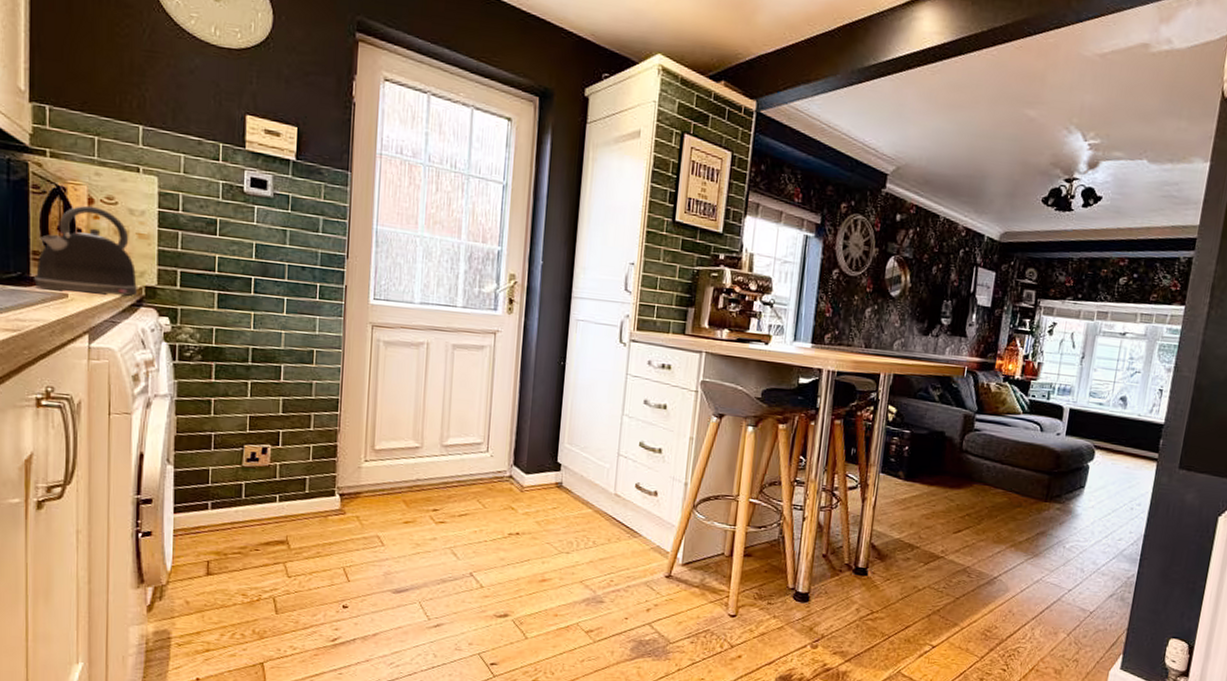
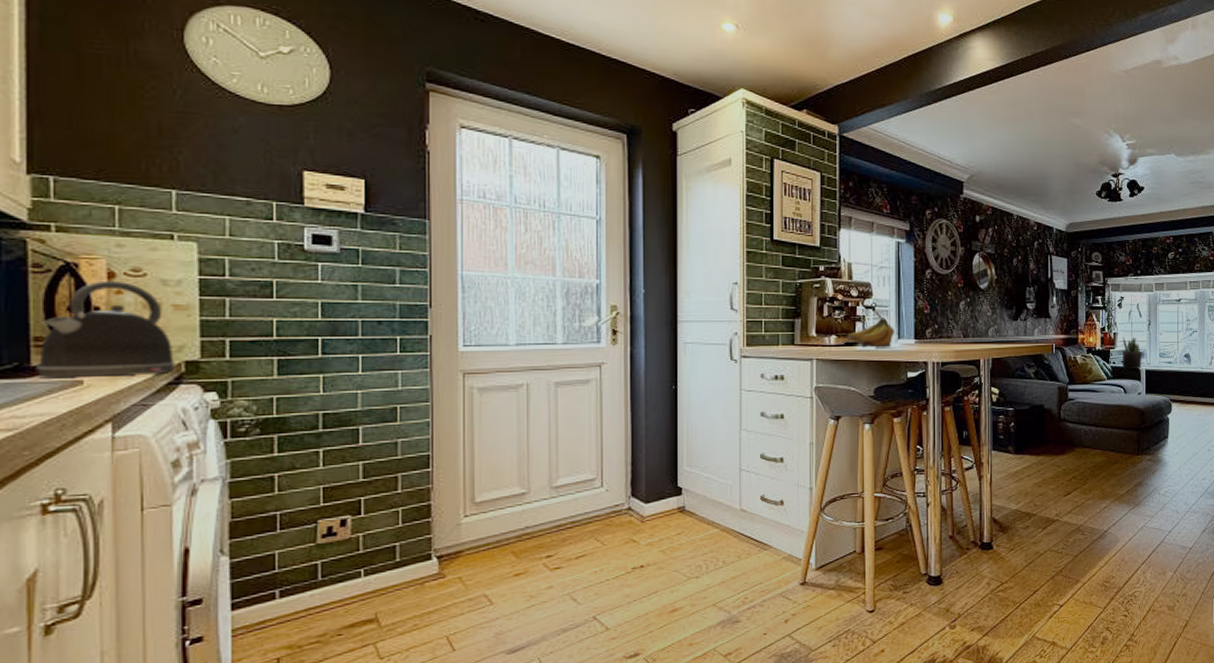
fruit: none [739,316,791,349] -> present [846,318,894,348]
planter: none [1043,367,1070,407] -> present [1121,336,1143,369]

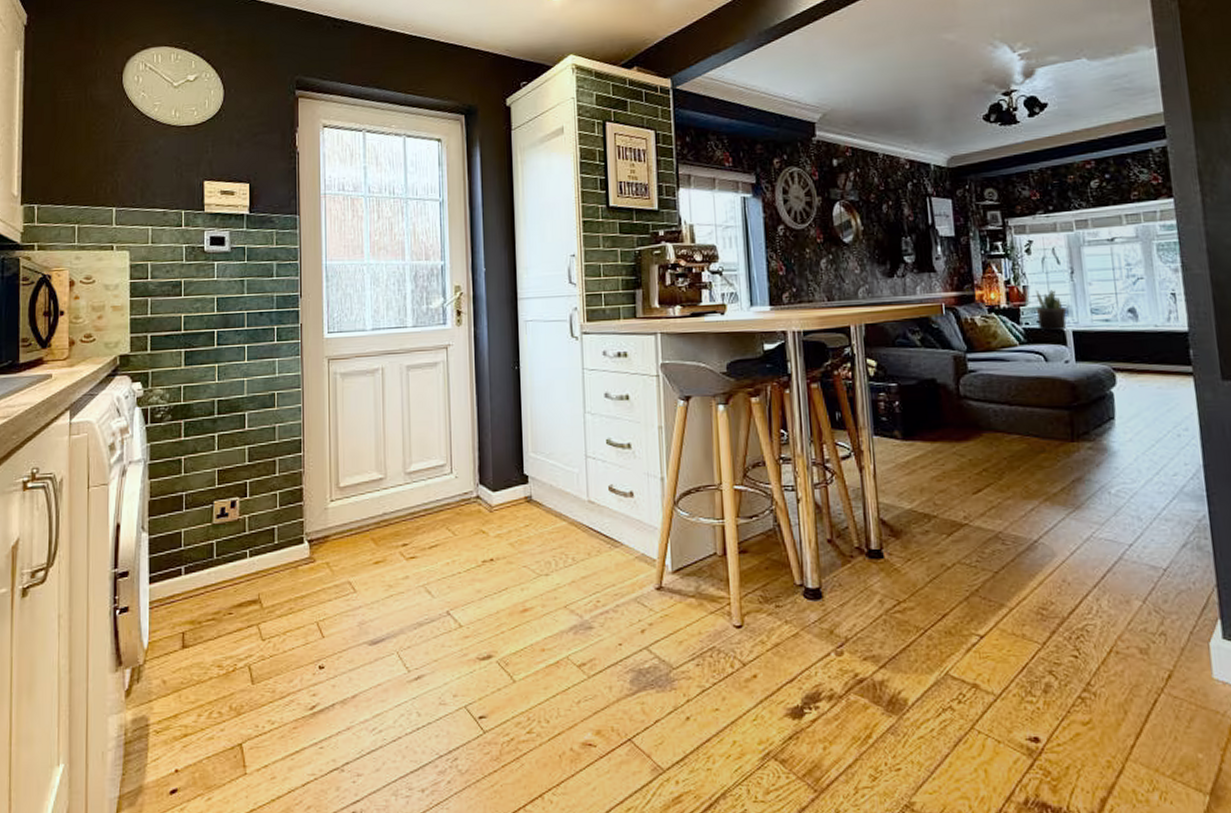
kettle: present [35,280,176,379] -> none [22,288,113,374]
fruit: present [846,318,894,348] -> none [692,283,746,318]

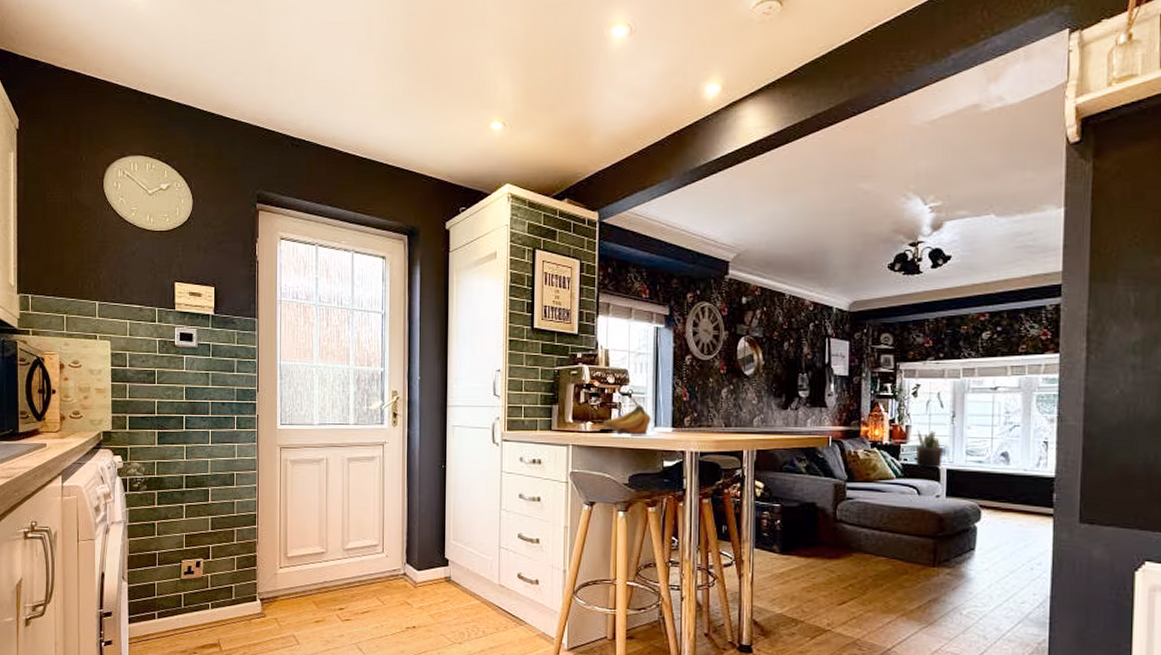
fruit: none [692,283,746,318] -> present [602,405,651,435]

